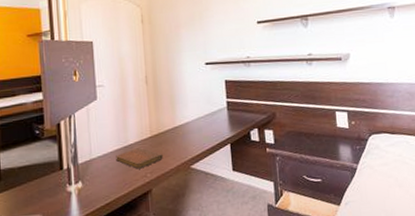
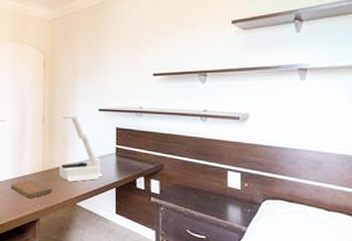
desk lamp: none [166,71,217,144] -> present [59,114,104,182]

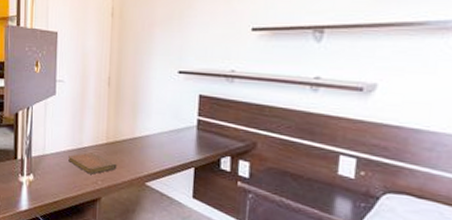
desk lamp: present [59,114,104,182] -> none [126,76,180,158]

